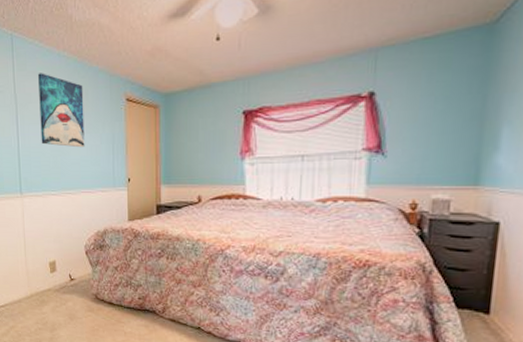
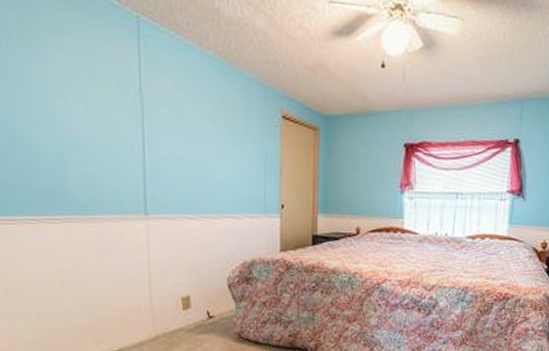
wall art: present [38,73,85,148] -> none [173,71,231,166]

